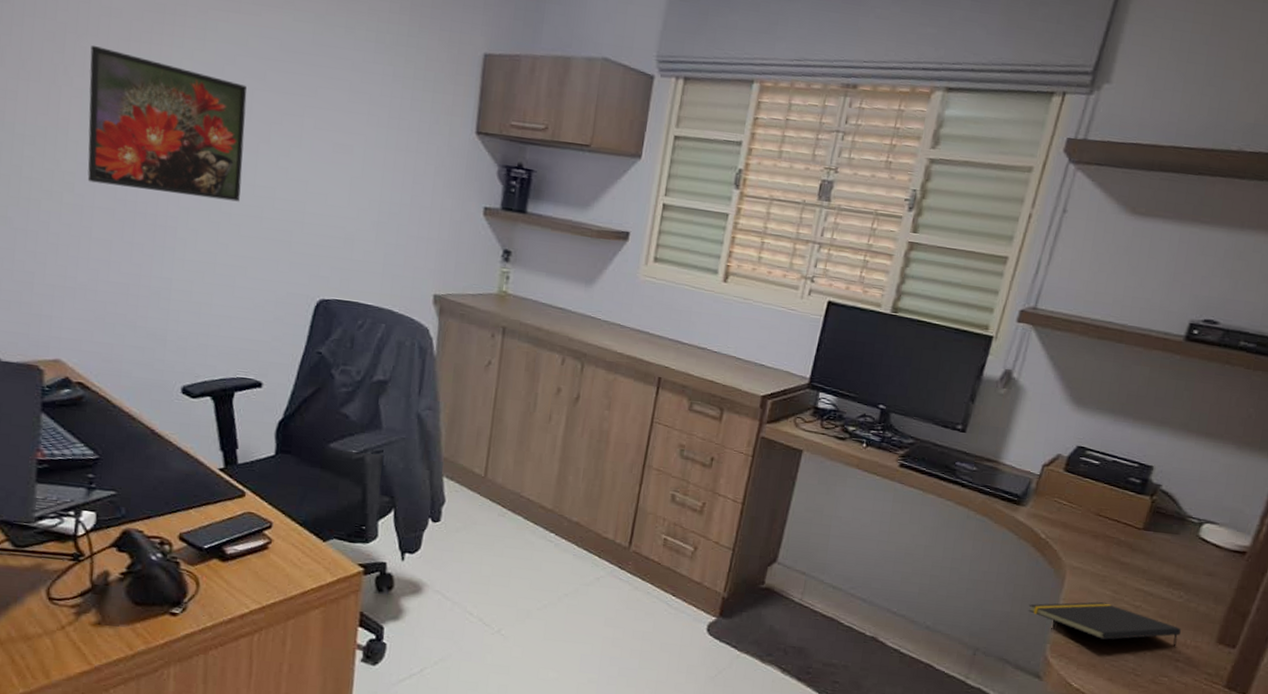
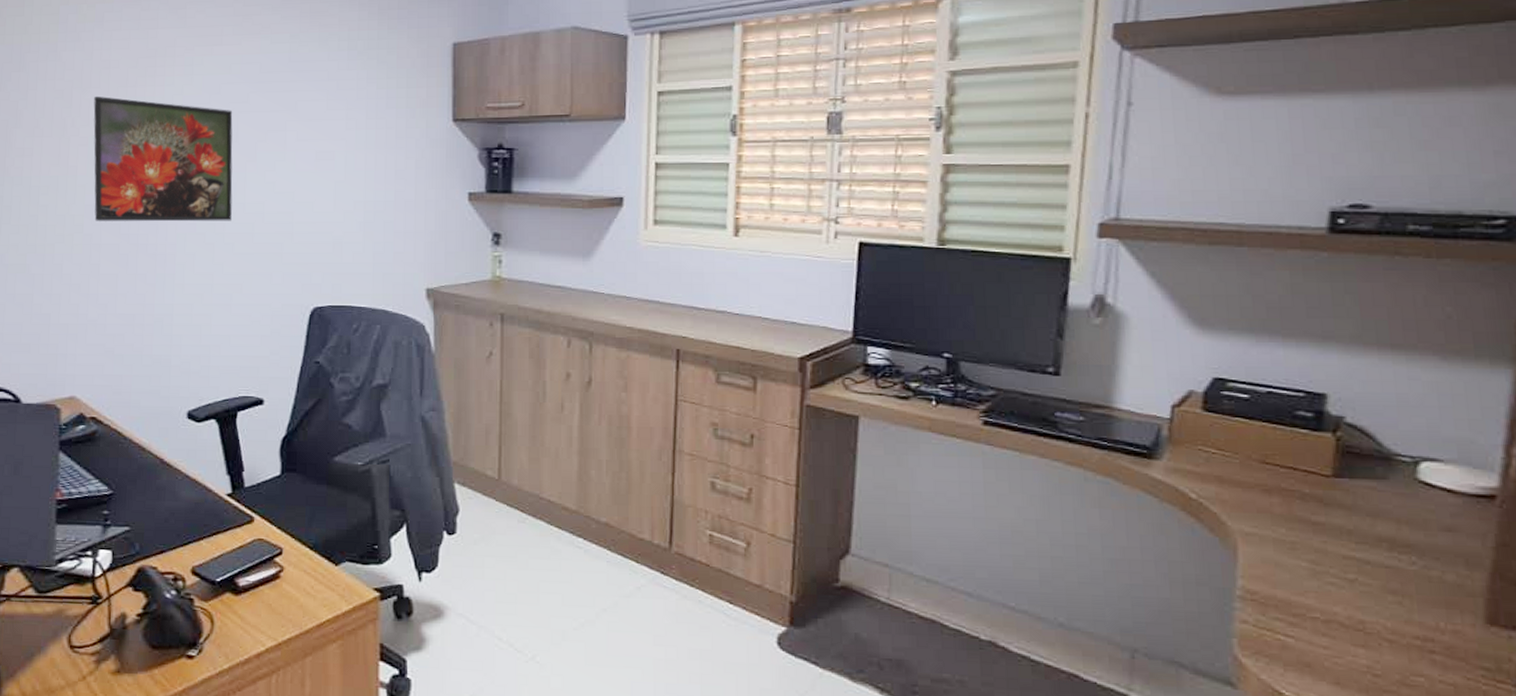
notepad: present [1028,601,1181,647] -> none [1194,577,1427,633]

